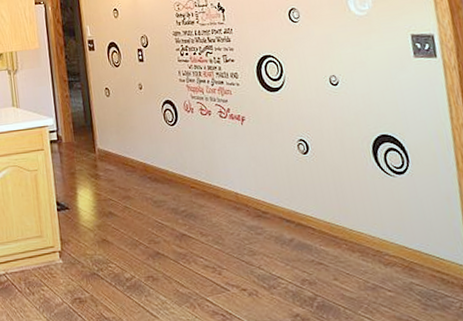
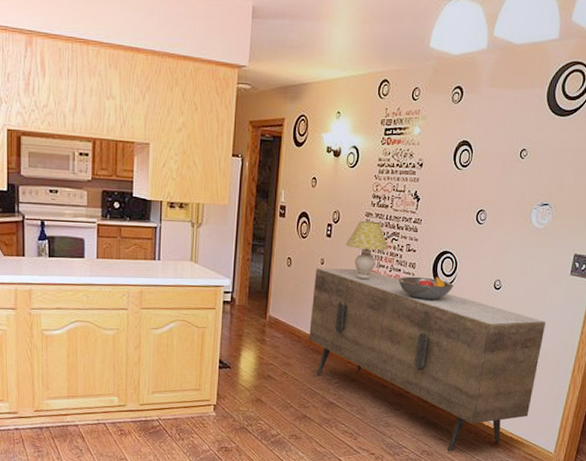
sideboard: none [135,88,420,278] -> present [309,268,546,452]
table lamp: none [160,39,205,98] -> present [346,220,389,280]
fruit bowl: none [222,82,285,109] -> present [397,276,454,301]

